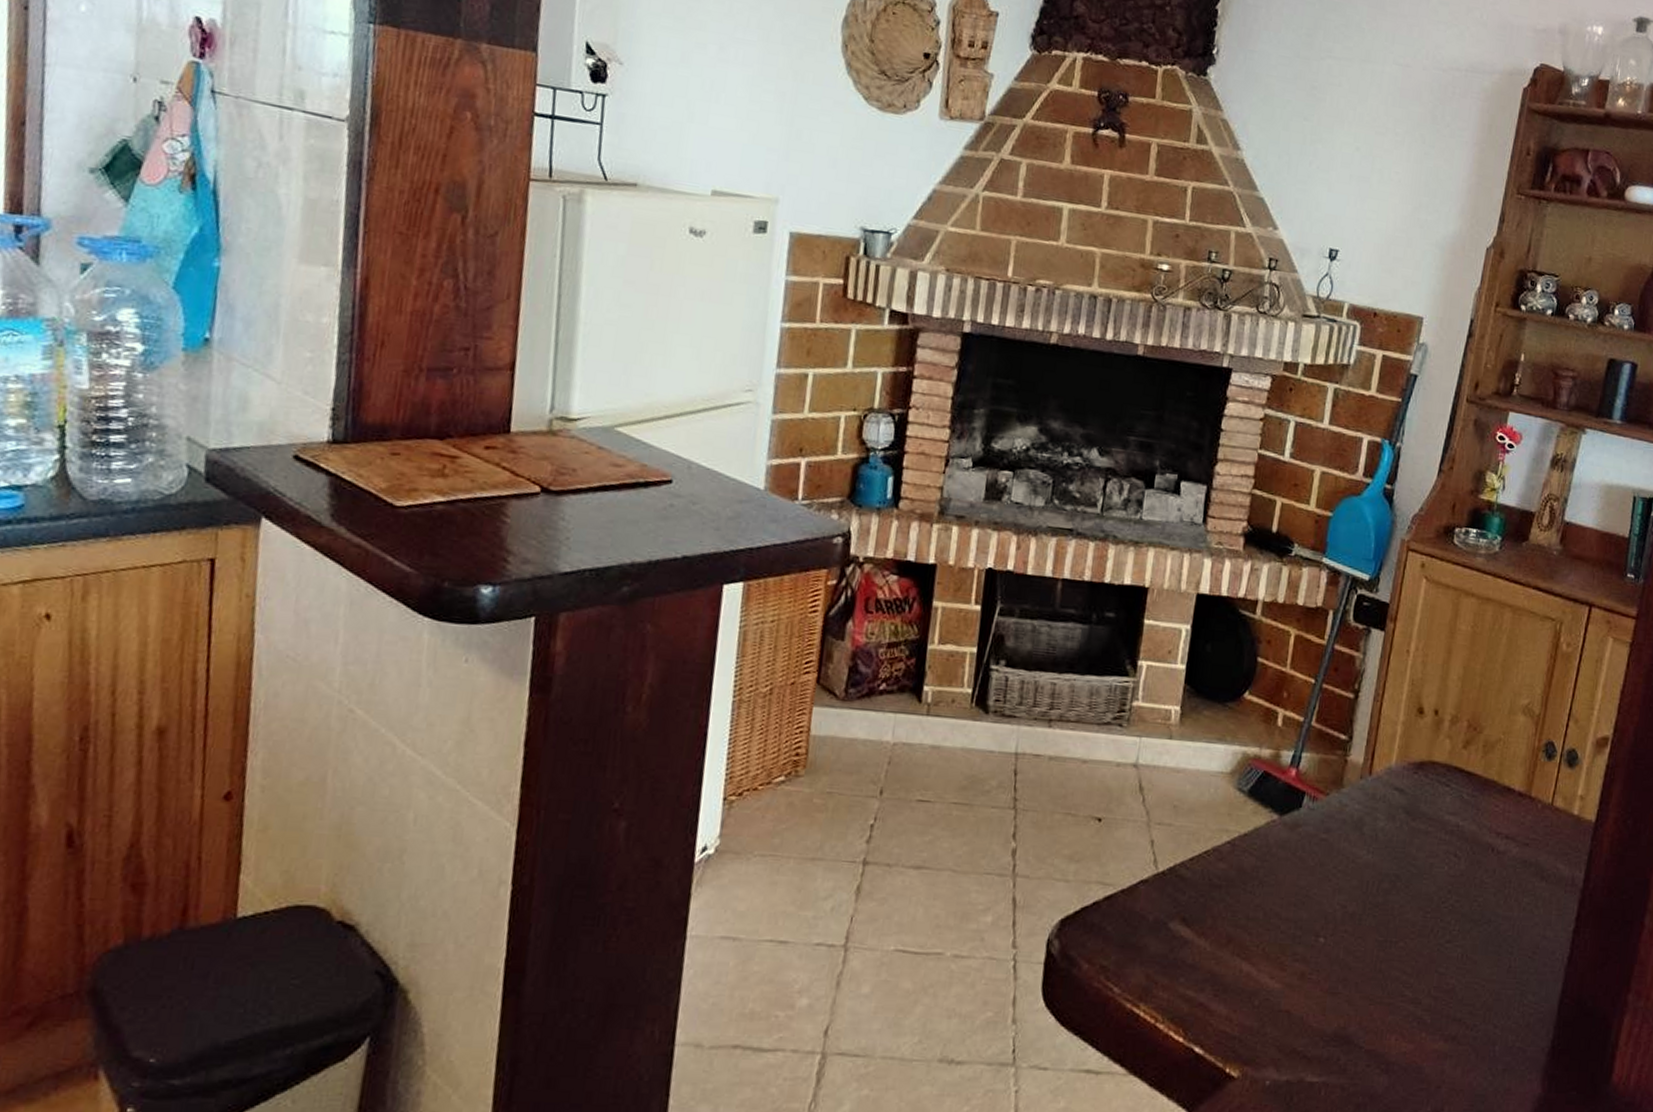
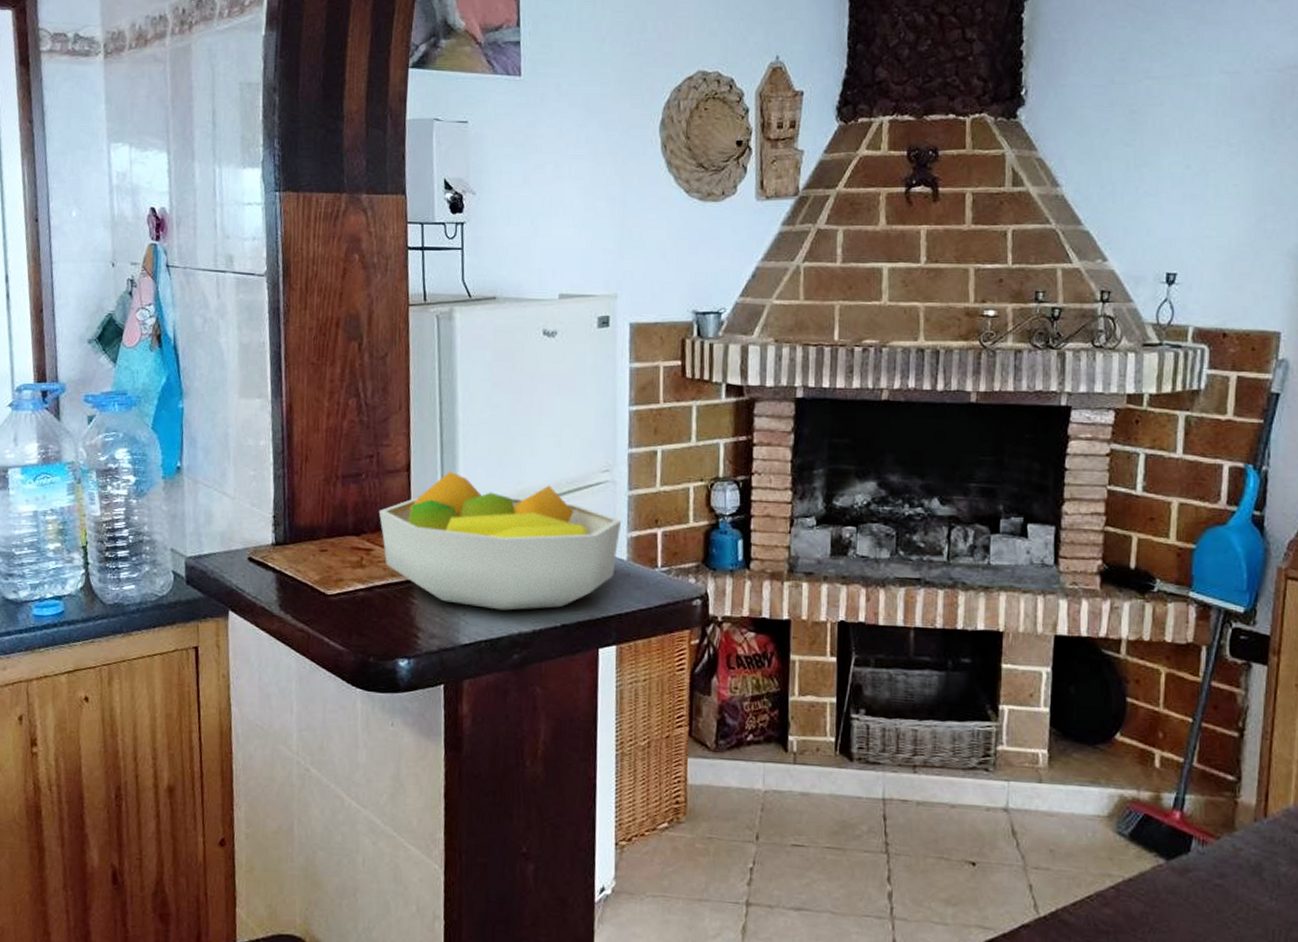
fruit bowl: none [470,374,762,538] -> present [378,470,622,611]

